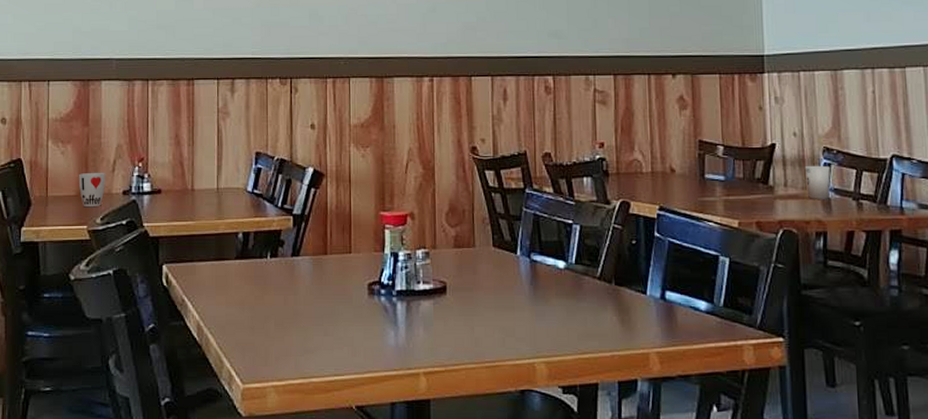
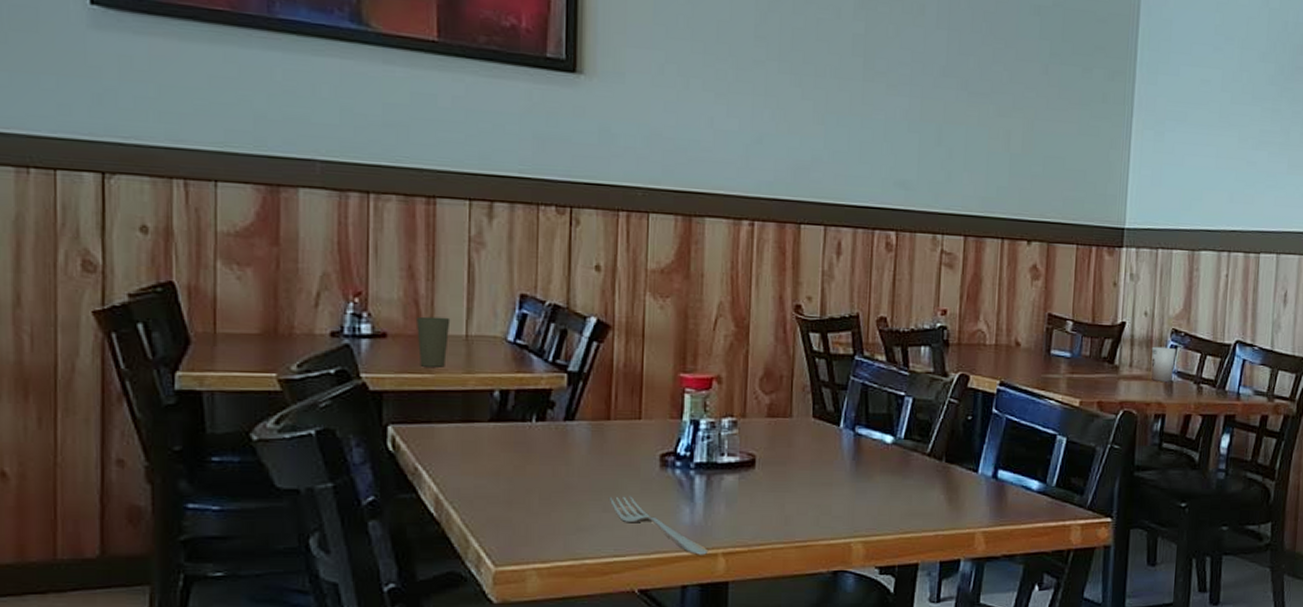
cup: present [78,172,106,208] -> none [263,305,306,351]
cup: none [182,174,206,215] -> present [417,316,451,367]
fork: none [328,321,412,374] -> present [609,496,709,555]

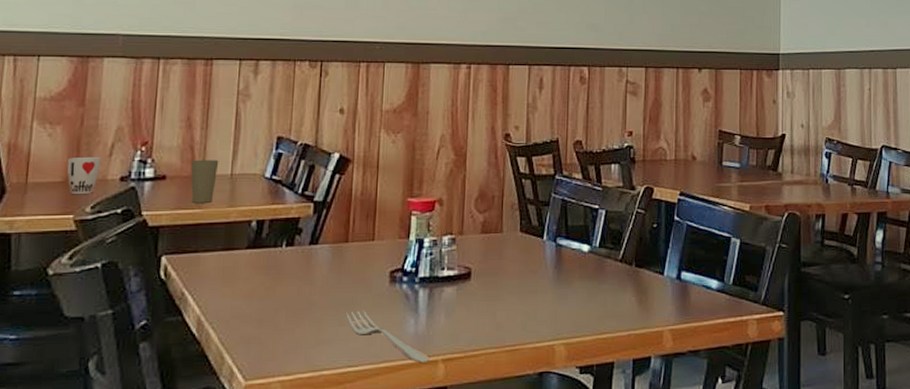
cup: none [263,305,306,351] -> present [67,156,102,195]
cup: present [1151,346,1177,383] -> none [809,154,831,186]

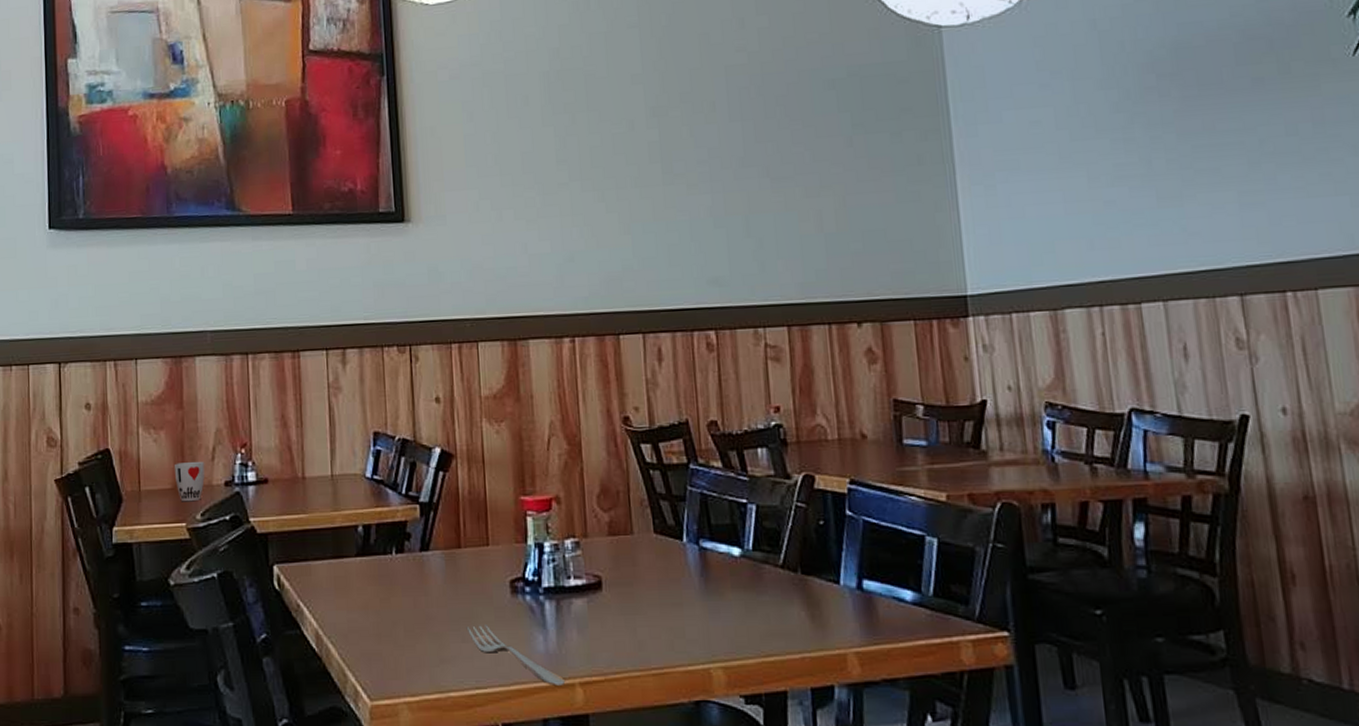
cup: present [191,159,219,203] -> none [291,460,318,508]

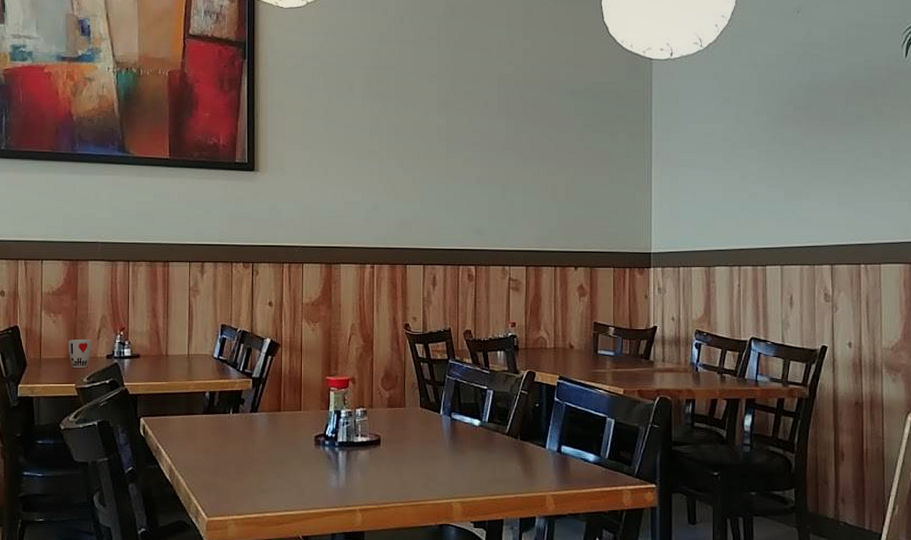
fork: present [466,625,566,686] -> none [281,467,350,511]

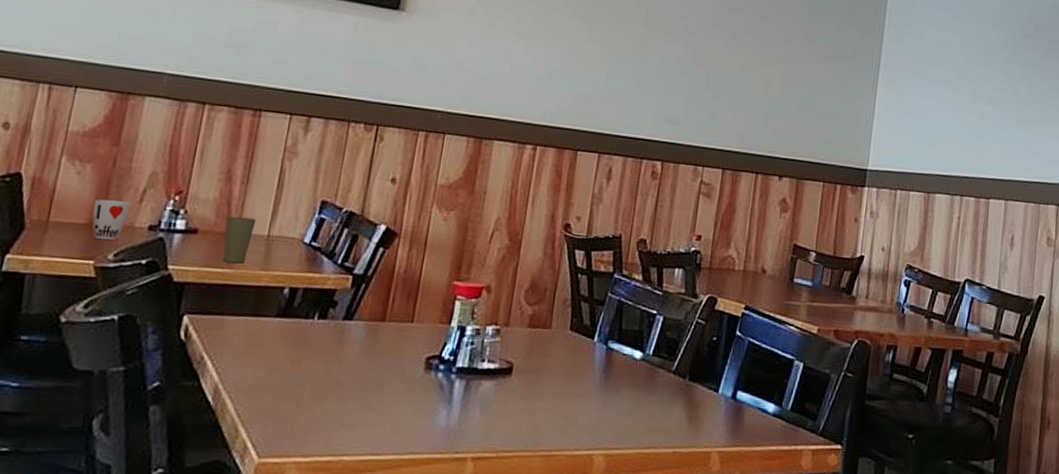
cup: none [158,342,178,377] -> present [222,216,257,264]

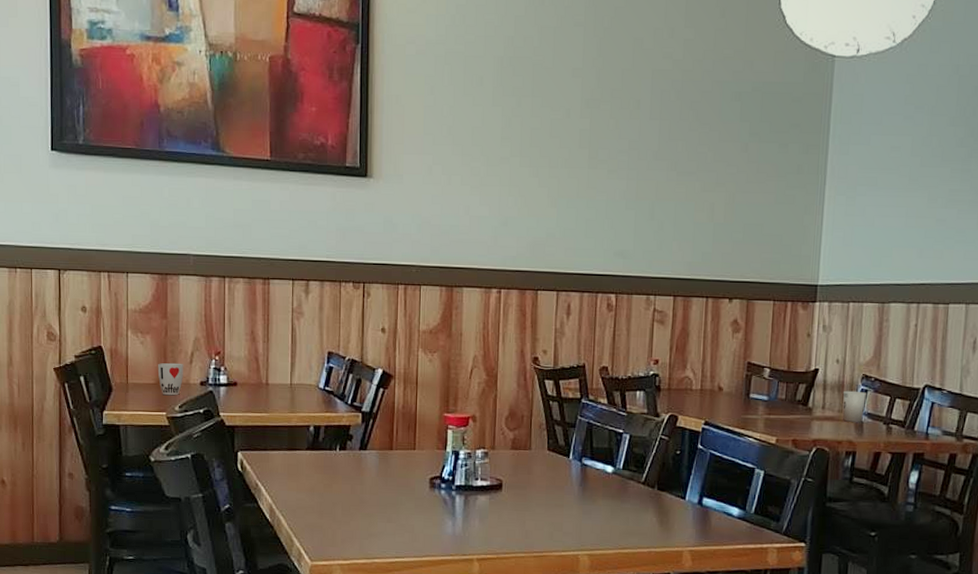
cup: present [222,216,257,264] -> none [257,369,280,408]
cup: none [885,280,910,316] -> present [842,390,867,423]

